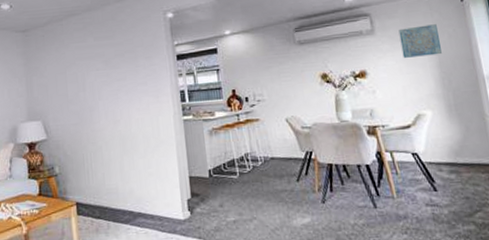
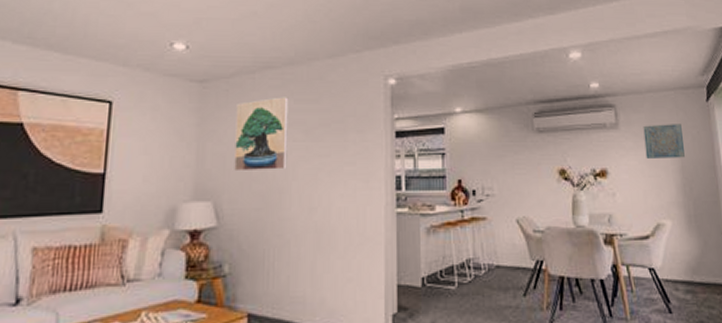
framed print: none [51,36,94,97] -> present [234,97,289,172]

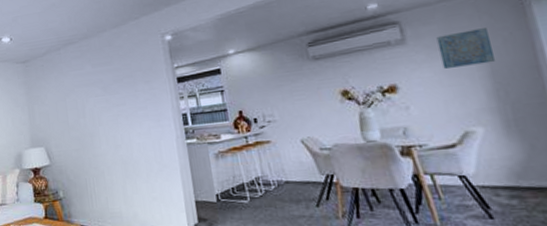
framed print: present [234,97,289,172] -> none [50,63,94,124]

